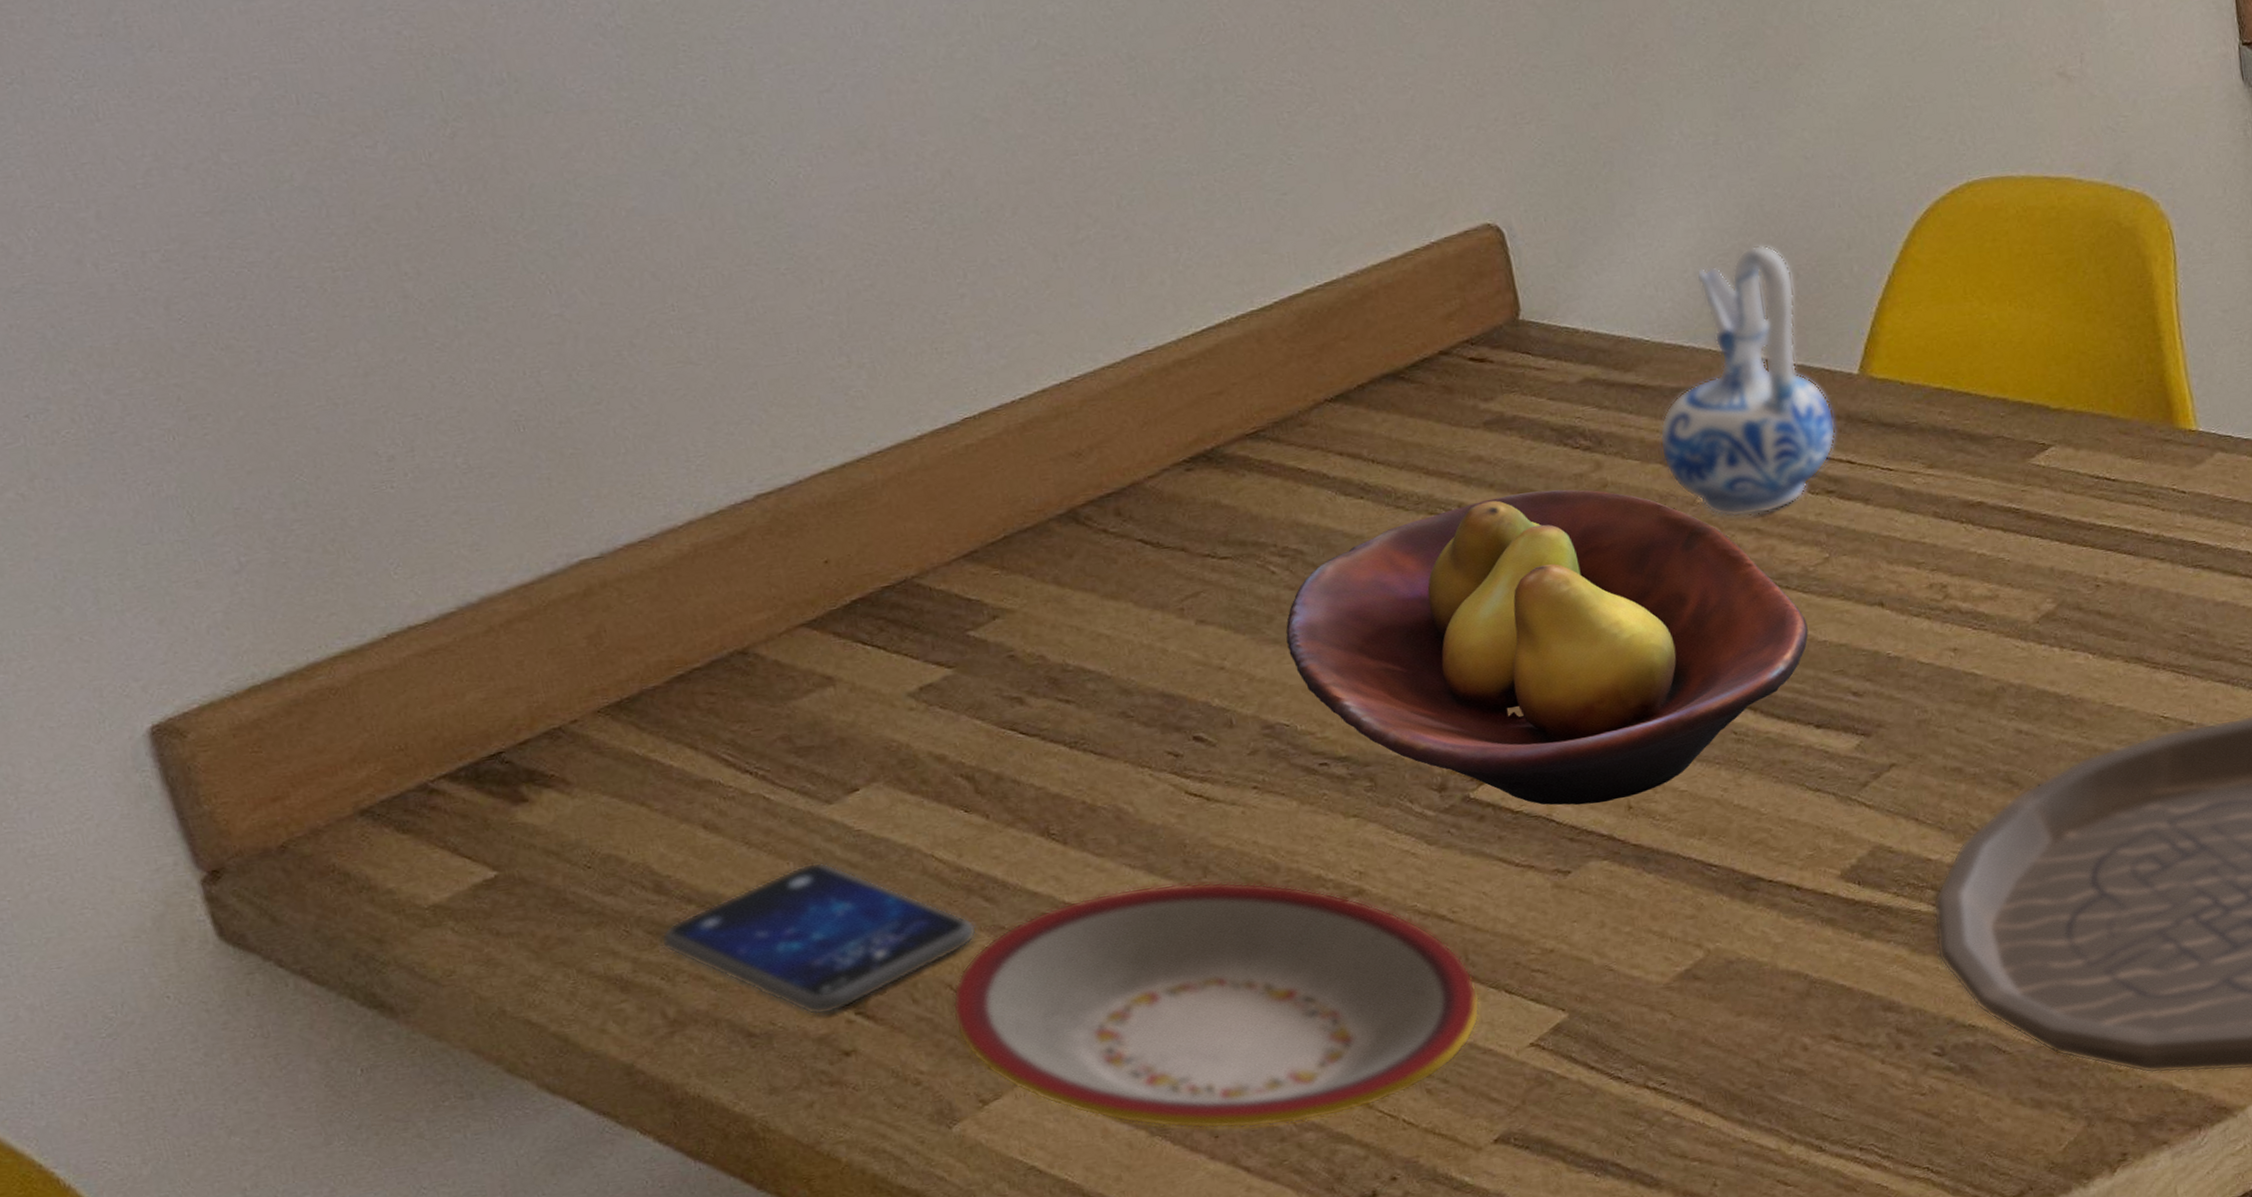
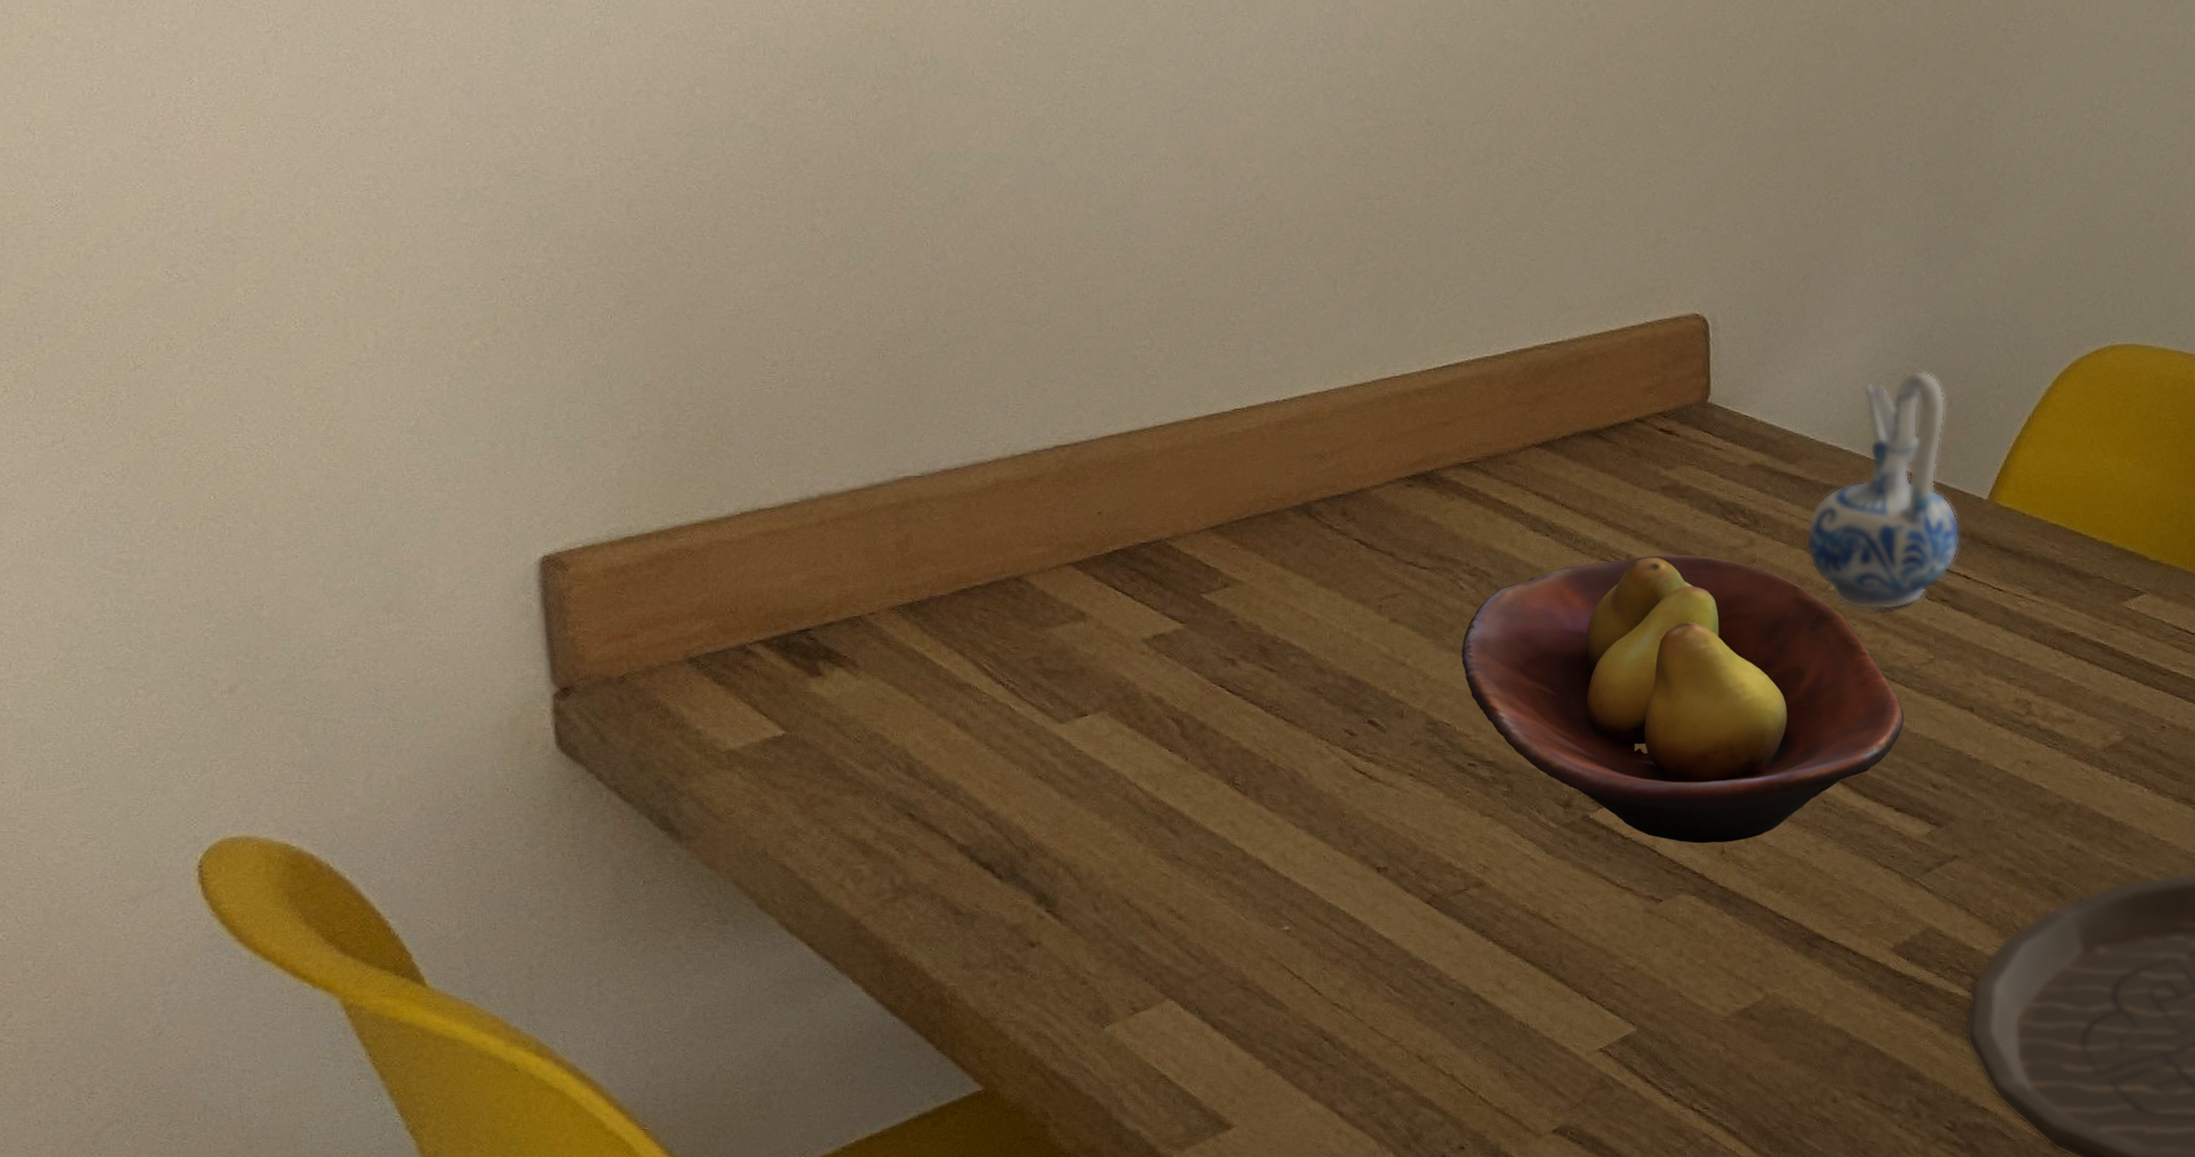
smartphone: present [660,861,978,1016] -> none [902,772,1159,907]
plate: present [952,881,1481,1129] -> none [1124,844,1565,1081]

